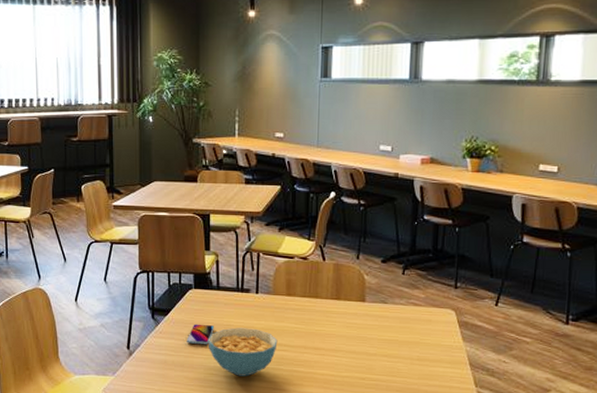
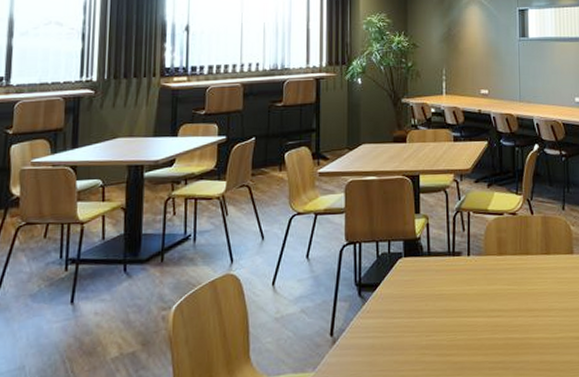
smartphone: present [187,324,215,344] -> none [396,296,426,321]
cereal bowl: present [207,328,278,377] -> none [419,295,491,353]

